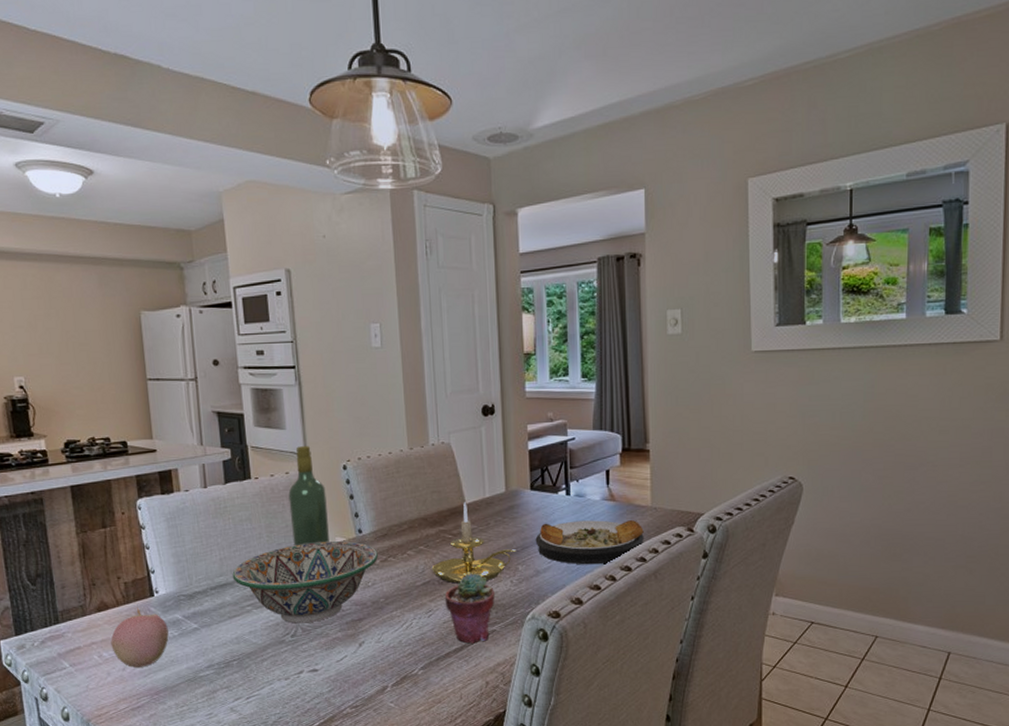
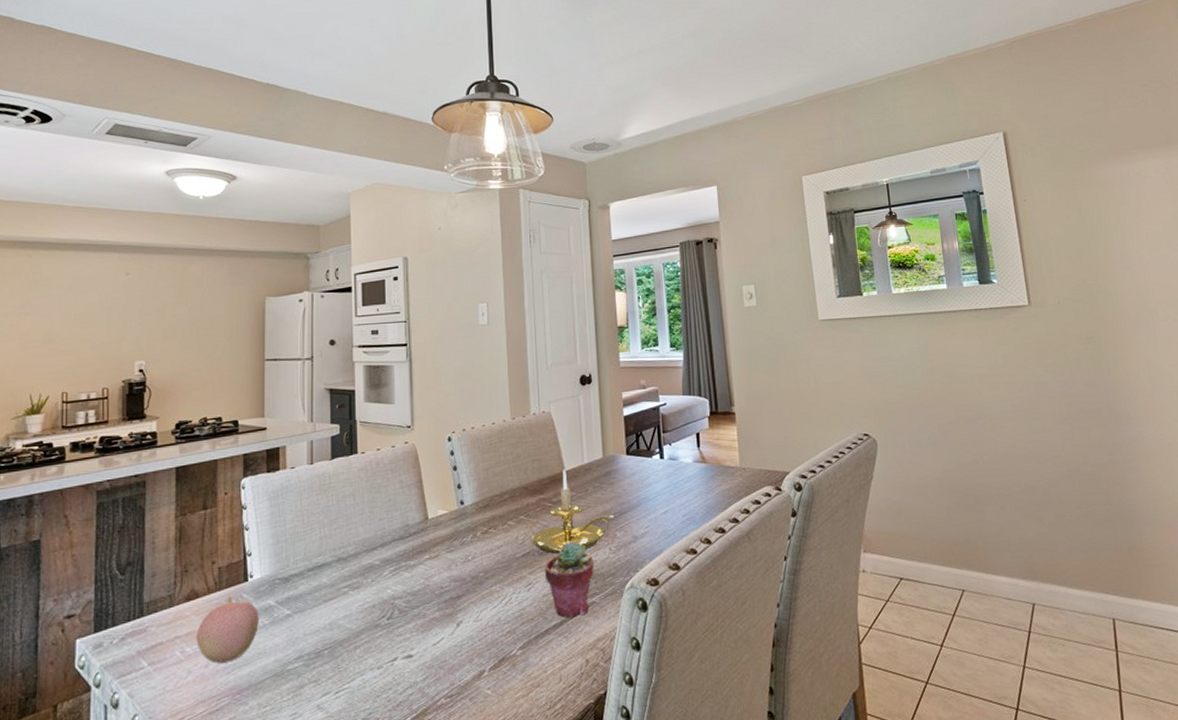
decorative bowl: present [232,541,378,624] -> none [331,513,479,605]
wine bottle: present [288,446,331,547] -> none [393,419,432,521]
plate: present [535,520,644,565] -> none [632,481,735,529]

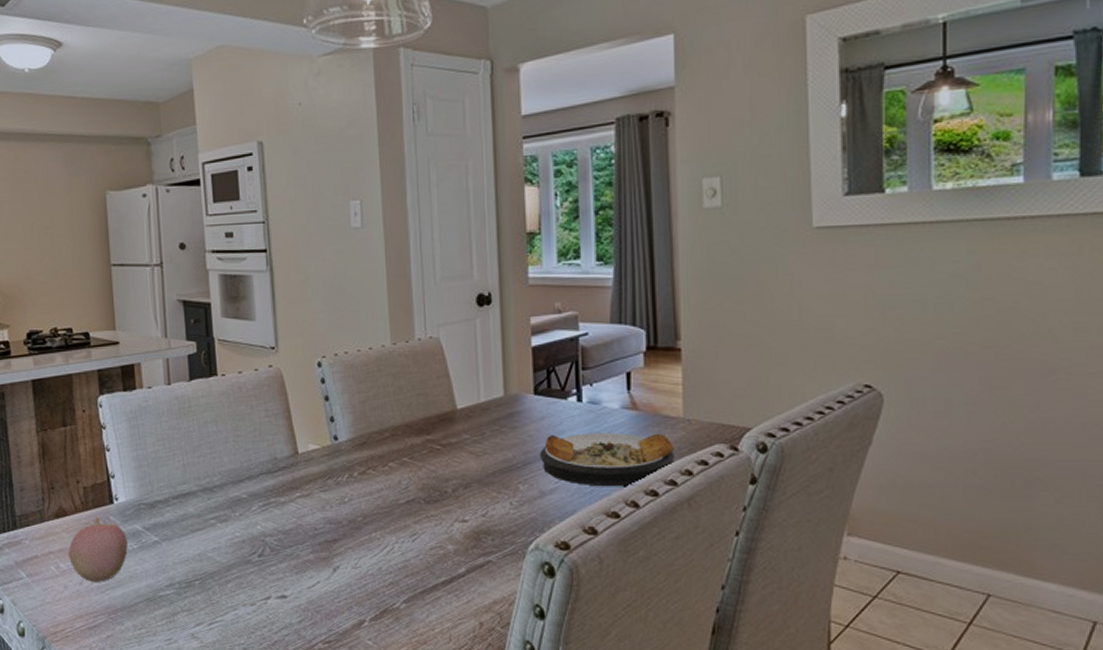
candle holder: present [531,469,614,554] -> none [416,407,516,503]
potted succulent: present [544,541,594,618] -> none [431,491,491,576]
plate: none [632,481,735,529] -> present [539,433,674,487]

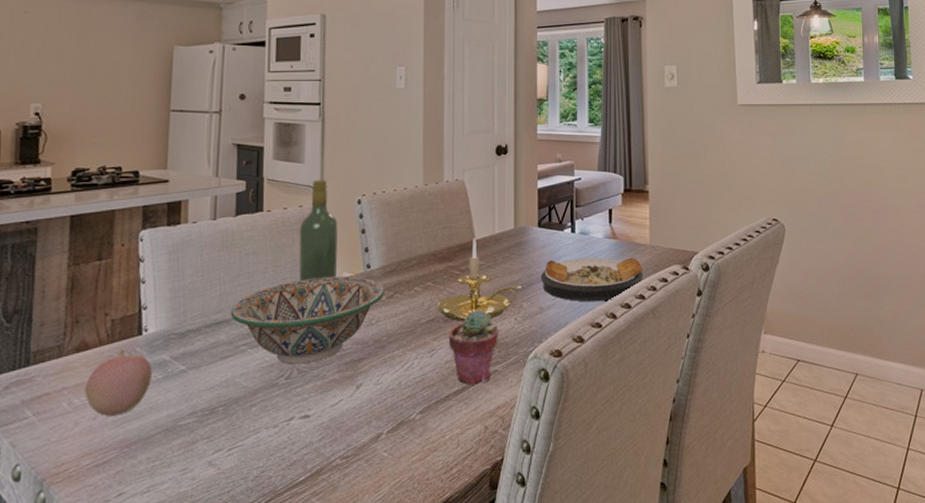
decorative bowl: none [196,449,356,542] -> present [230,277,384,364]
wine bottle: none [257,340,303,453] -> present [299,180,338,282]
candle holder: none [416,407,516,503] -> present [437,238,522,321]
potted succulent: none [431,491,491,576] -> present [448,310,498,385]

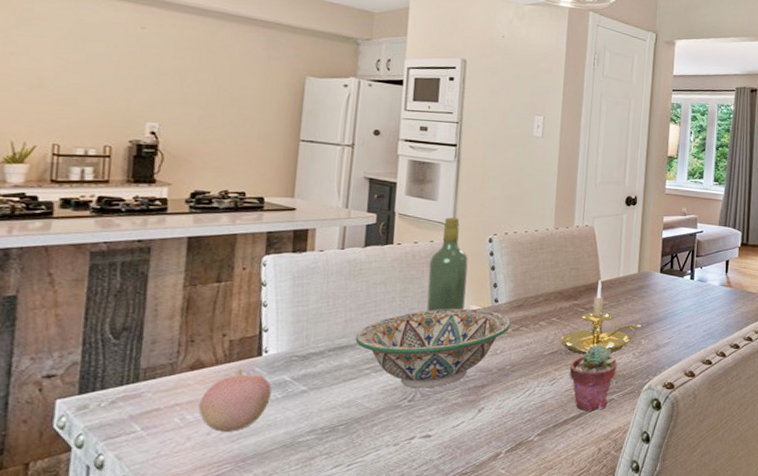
plate: present [540,257,643,302] -> none [659,302,753,342]

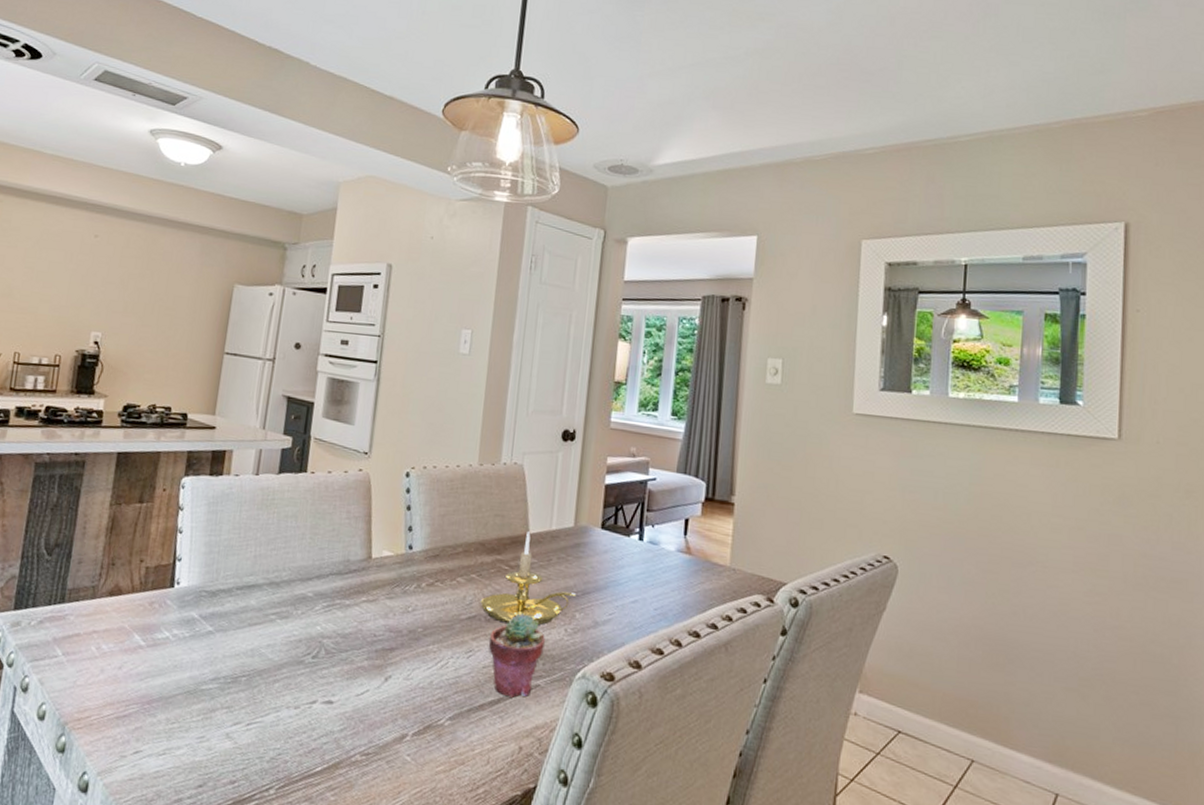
apple: present [198,368,272,432] -> none [113,598,180,669]
decorative bowl: present [355,309,511,388] -> none [263,552,425,645]
wine bottle: present [426,217,468,312] -> none [336,445,383,556]

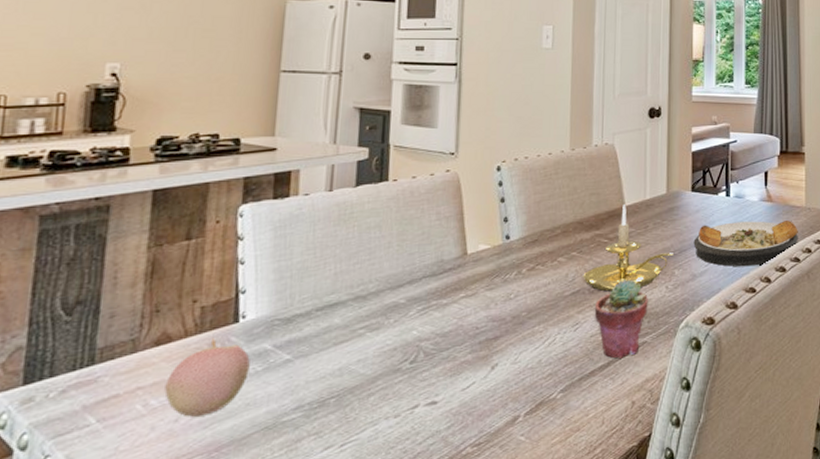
apple: none [113,598,180,669] -> present [164,338,250,417]
plate: none [598,568,719,626] -> present [693,221,798,267]

